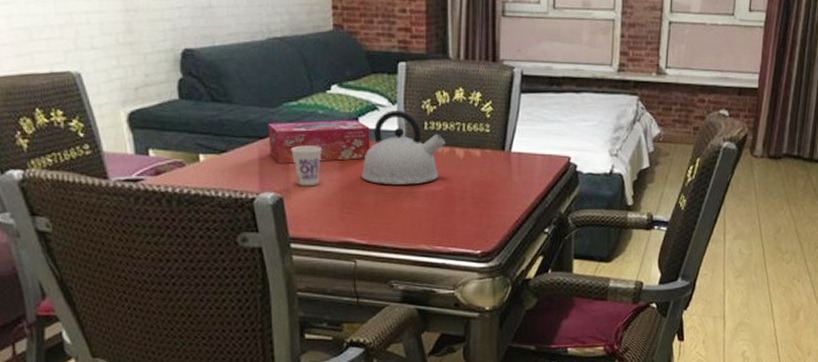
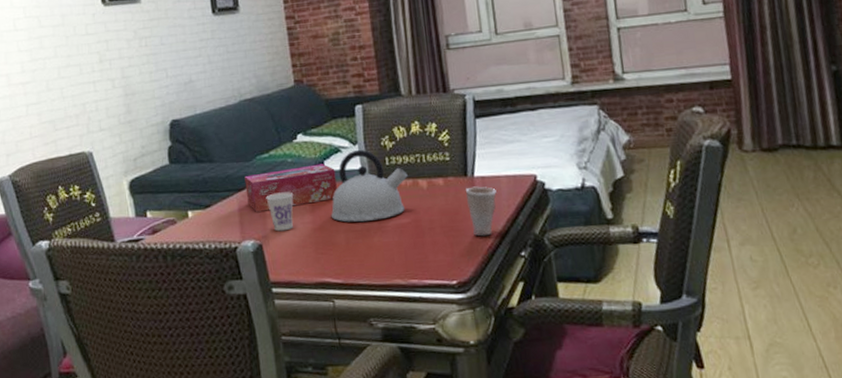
cup: none [500,161,531,211] -> present [465,186,497,237]

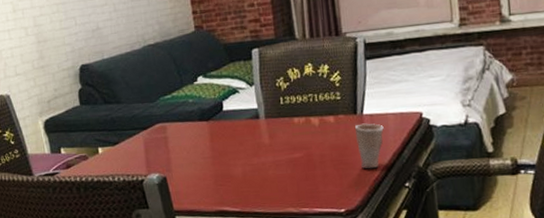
tissue box: present [244,164,337,212] -> none [149,104,235,148]
cup: present [266,192,294,232] -> none [169,130,195,166]
kettle: present [331,149,408,222] -> none [229,90,301,157]

